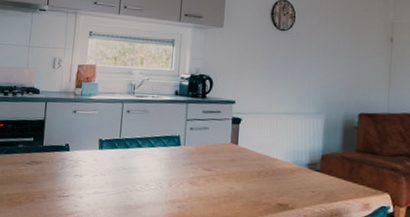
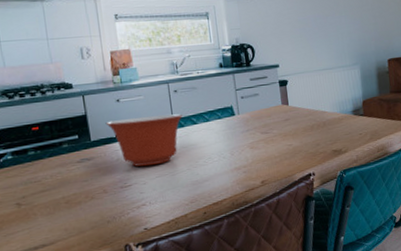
mixing bowl: none [59,130,130,181] -> present [105,114,182,167]

